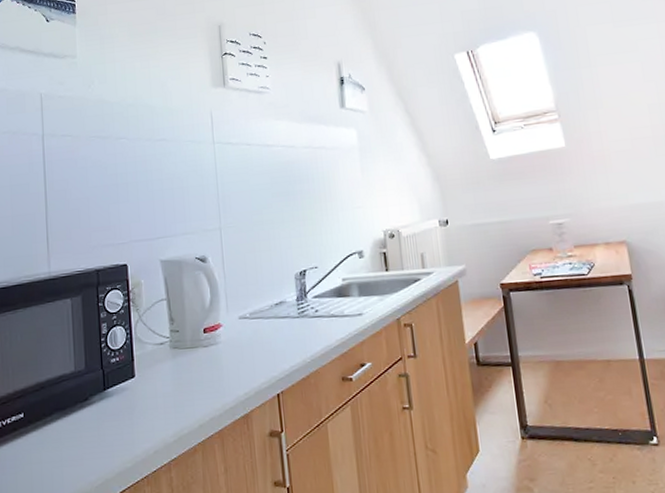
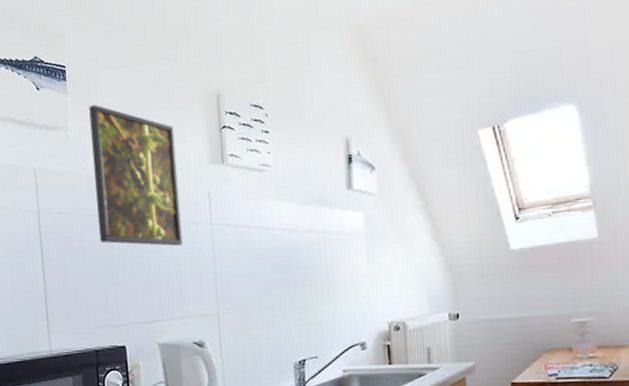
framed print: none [97,35,186,165] -> present [89,104,183,247]

